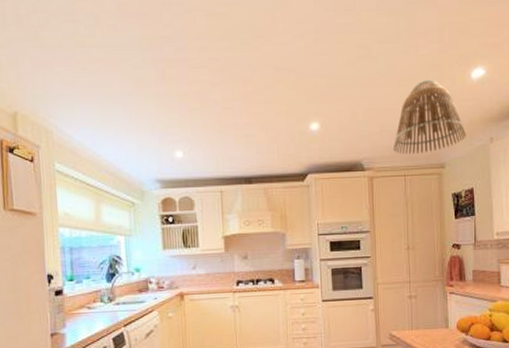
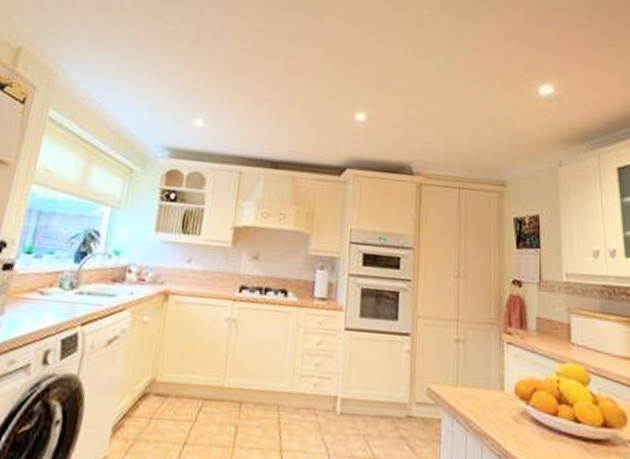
lamp shade: present [393,79,466,154] -> none [447,87,532,166]

